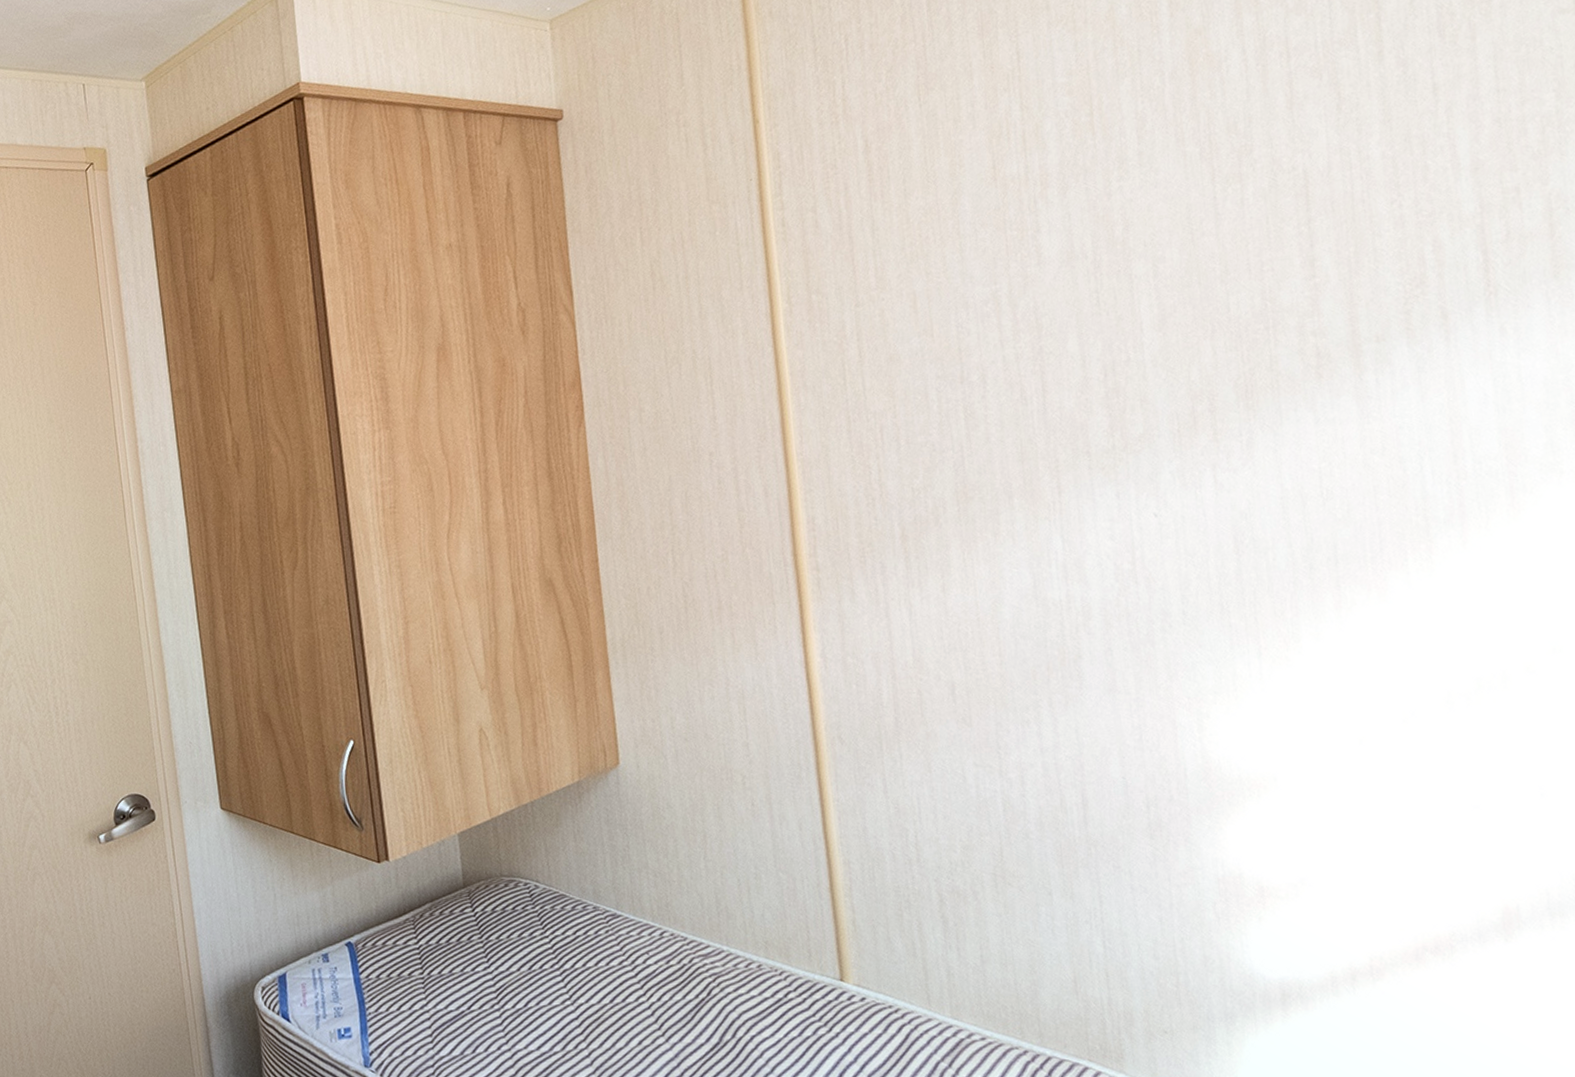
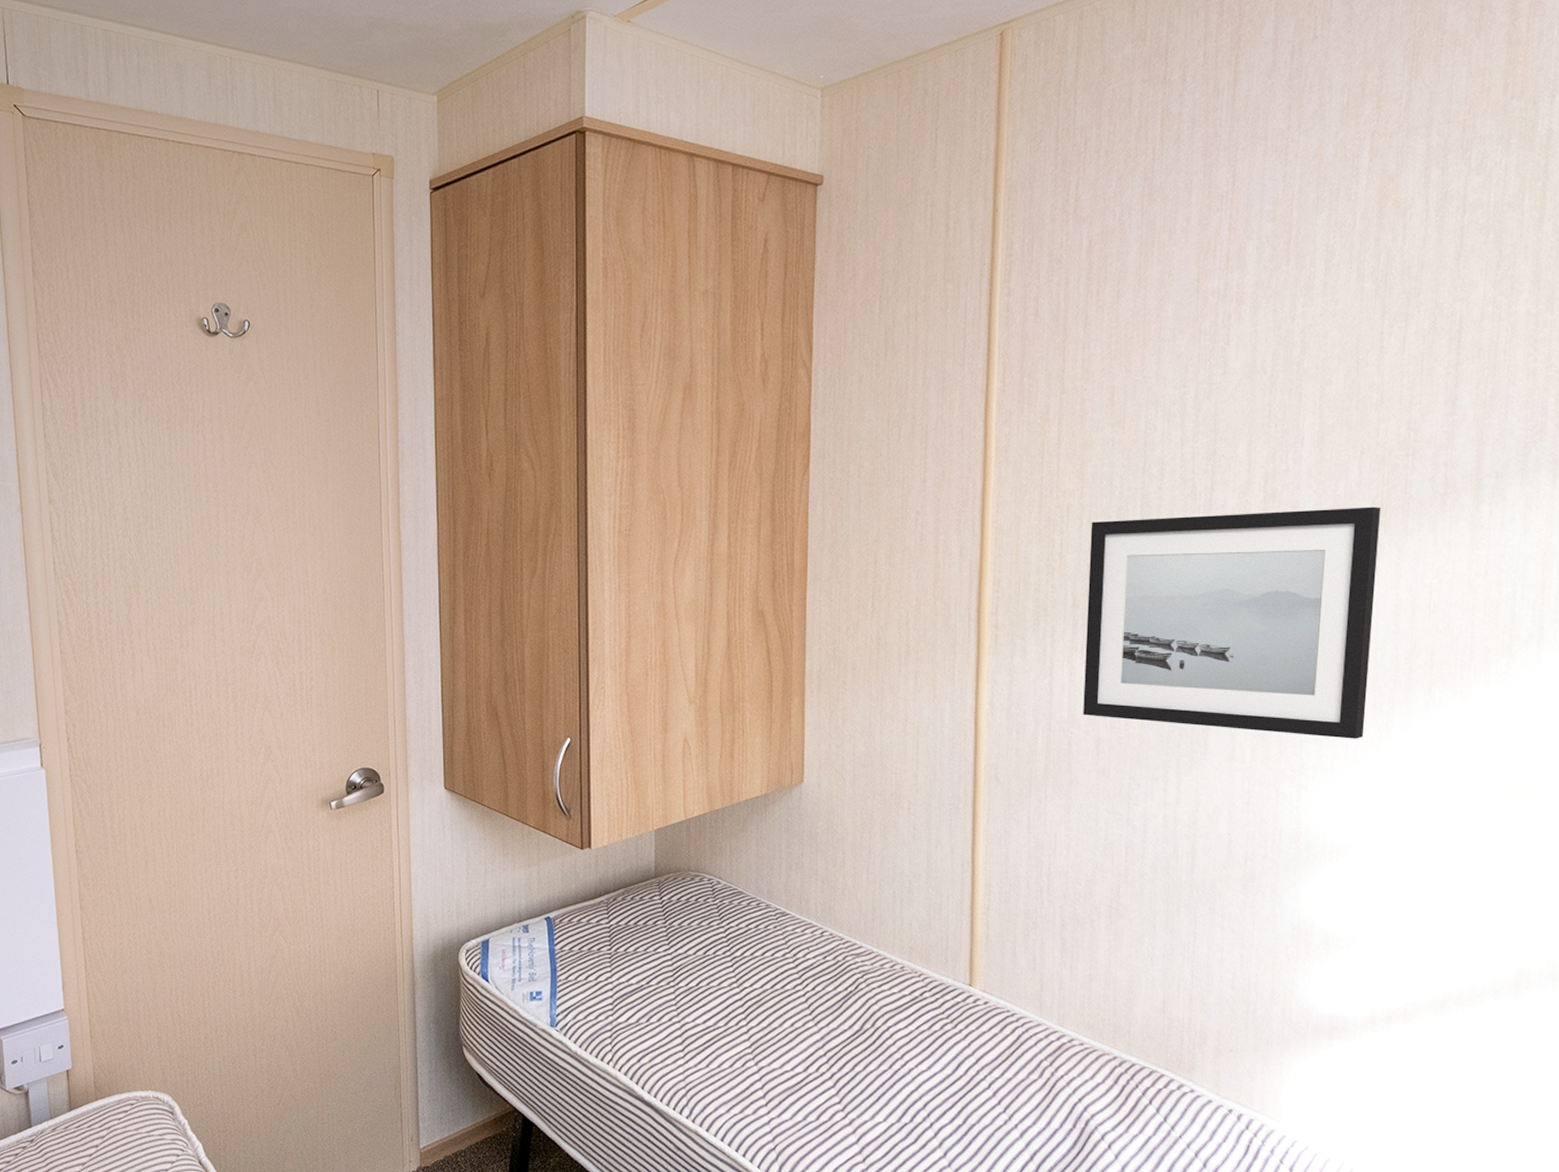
wall art: none [910,389,1267,659] -> present [1083,507,1381,739]

